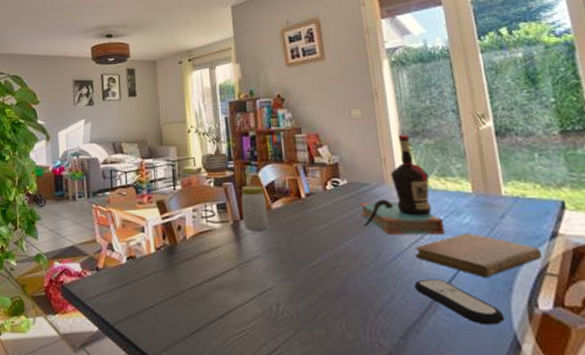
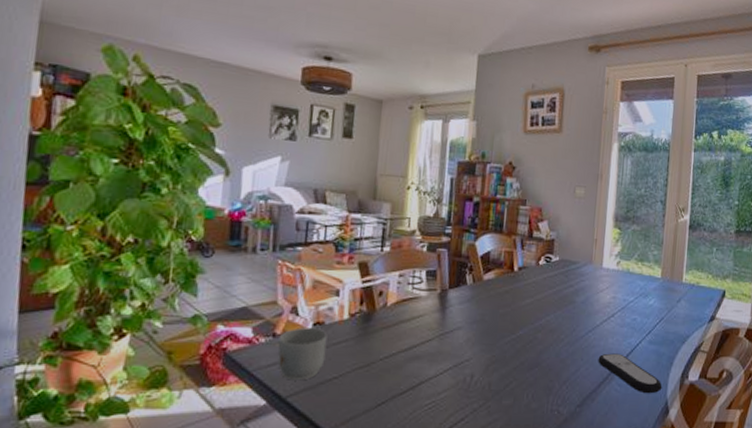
mug: none [101,262,141,310] -> present [277,327,328,381]
jar: present [241,185,268,230] -> none [451,253,479,301]
bottle: present [359,135,446,235] -> none [565,218,634,314]
notebook: present [414,232,543,278] -> none [604,313,701,354]

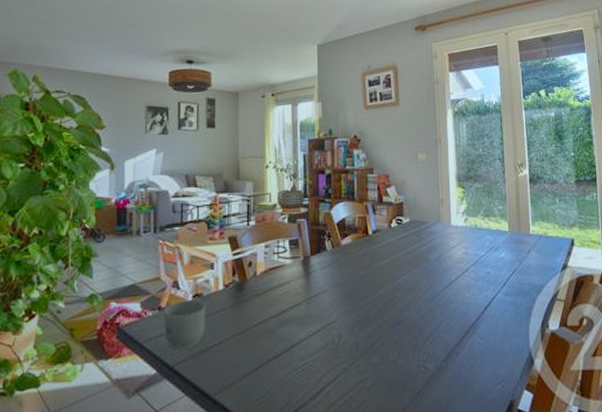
remote control: present [598,353,663,394] -> none [457,307,524,345]

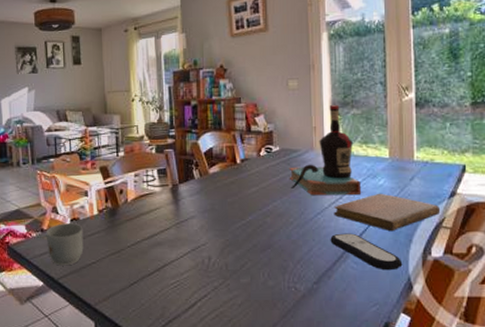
bottle: none [418,179,485,269] -> present [289,105,362,196]
remote control: none [457,307,524,345] -> present [330,233,403,271]
notebook: none [460,266,555,305] -> present [333,193,441,232]

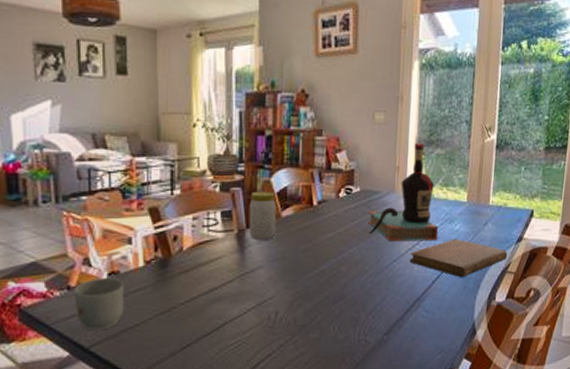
jar: none [181,152,204,193] -> present [249,191,276,240]
remote control: present [330,233,403,271] -> none [404,280,469,318]

